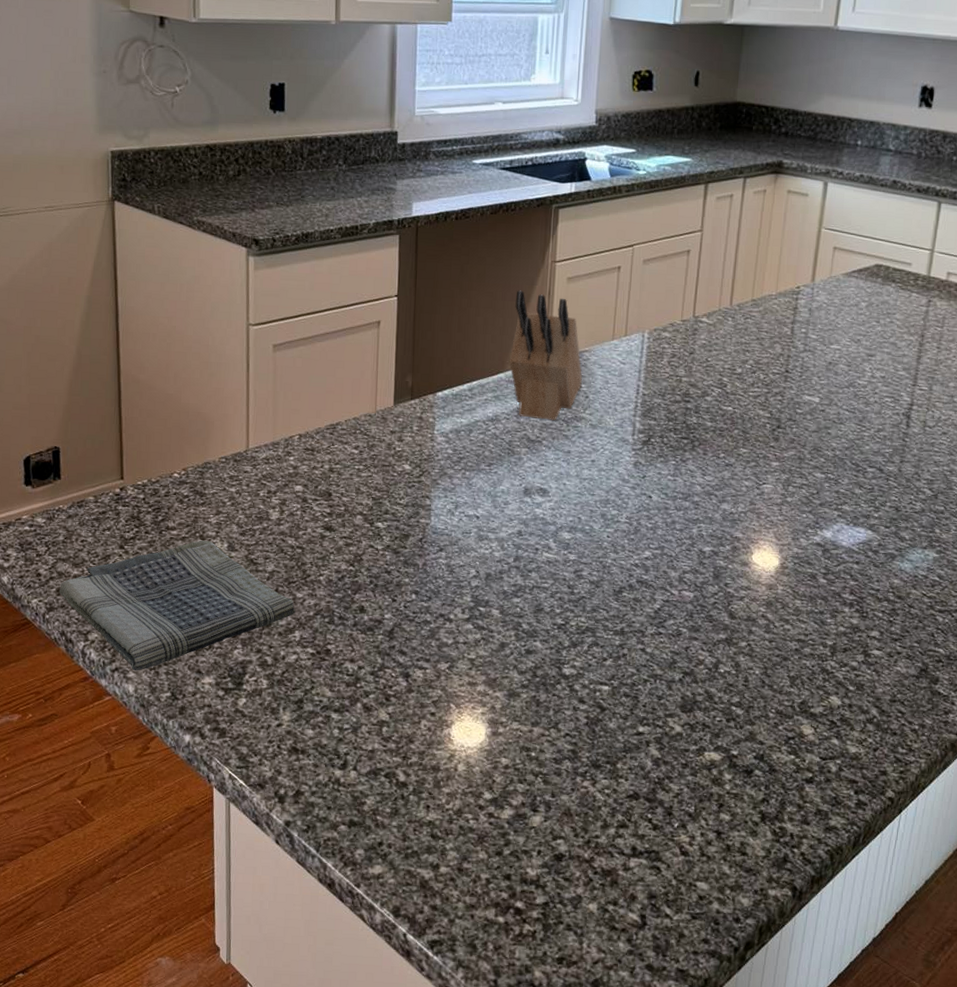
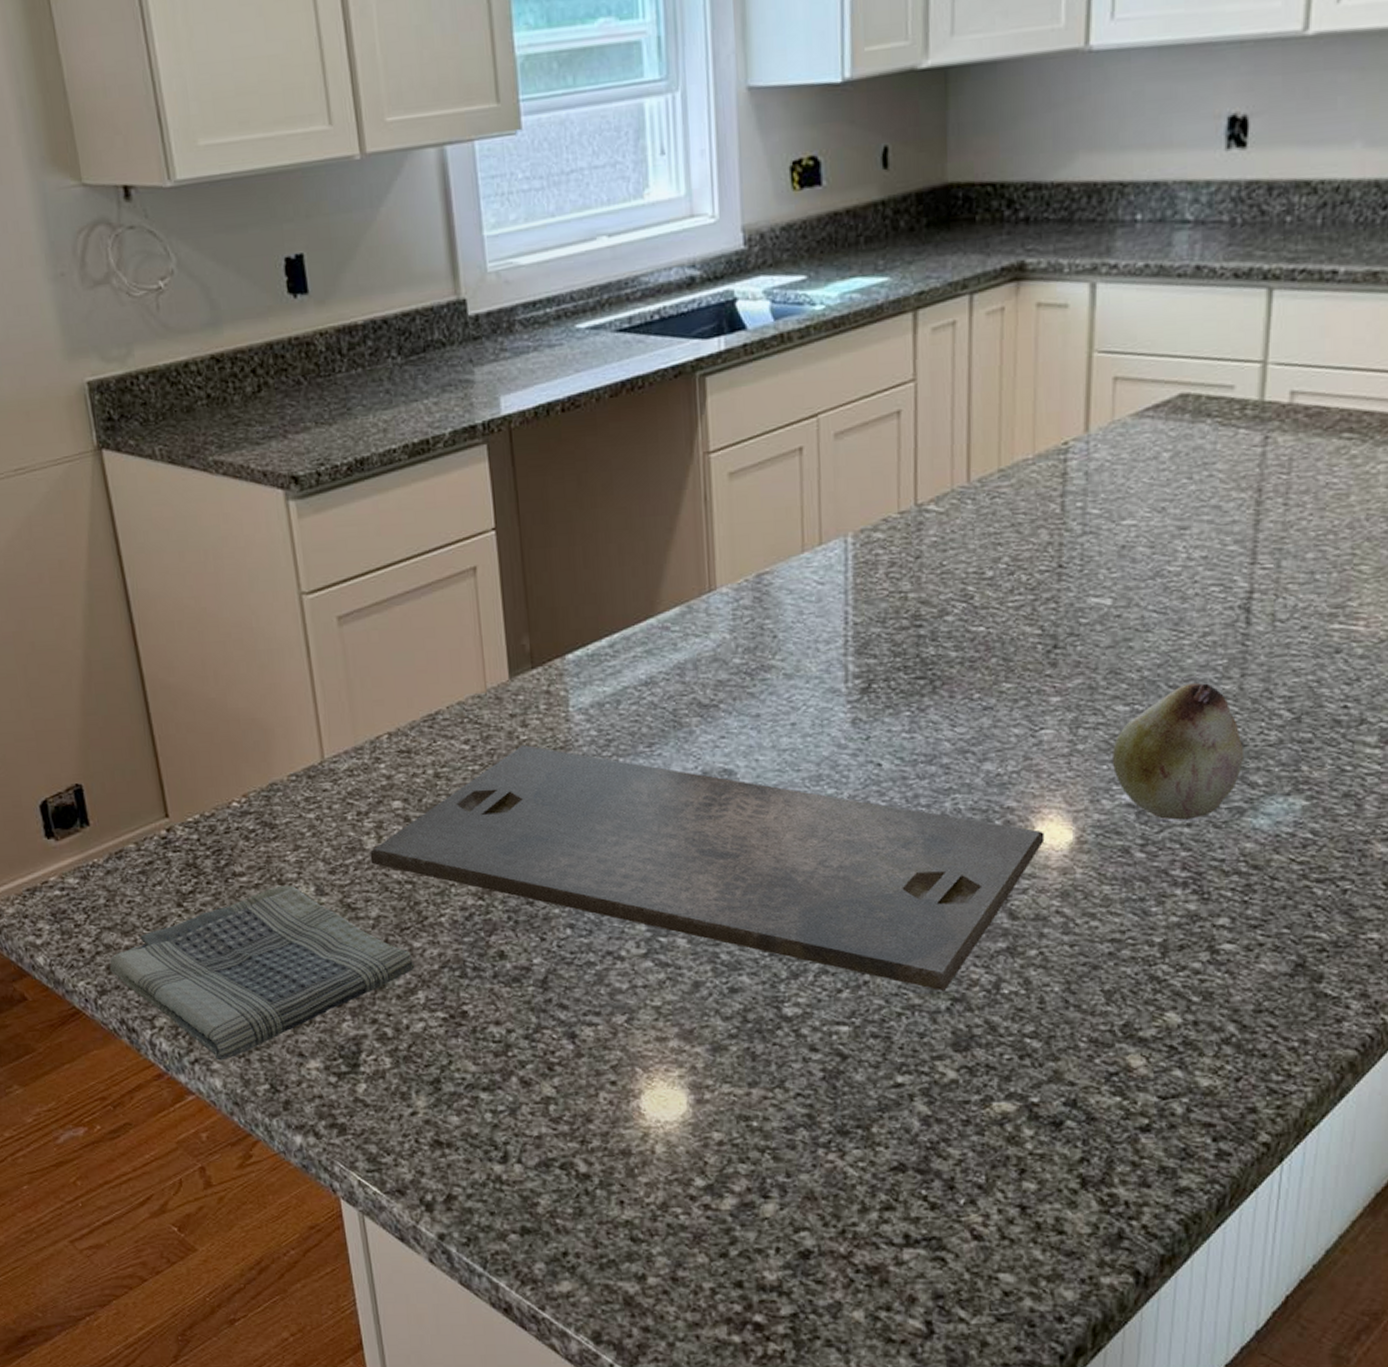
cutting board: none [273,455,759,667] -> present [370,745,1045,992]
knife block: present [509,290,583,420] -> none [658,499,767,675]
fruit: none [809,463,898,559] -> present [1111,683,1245,820]

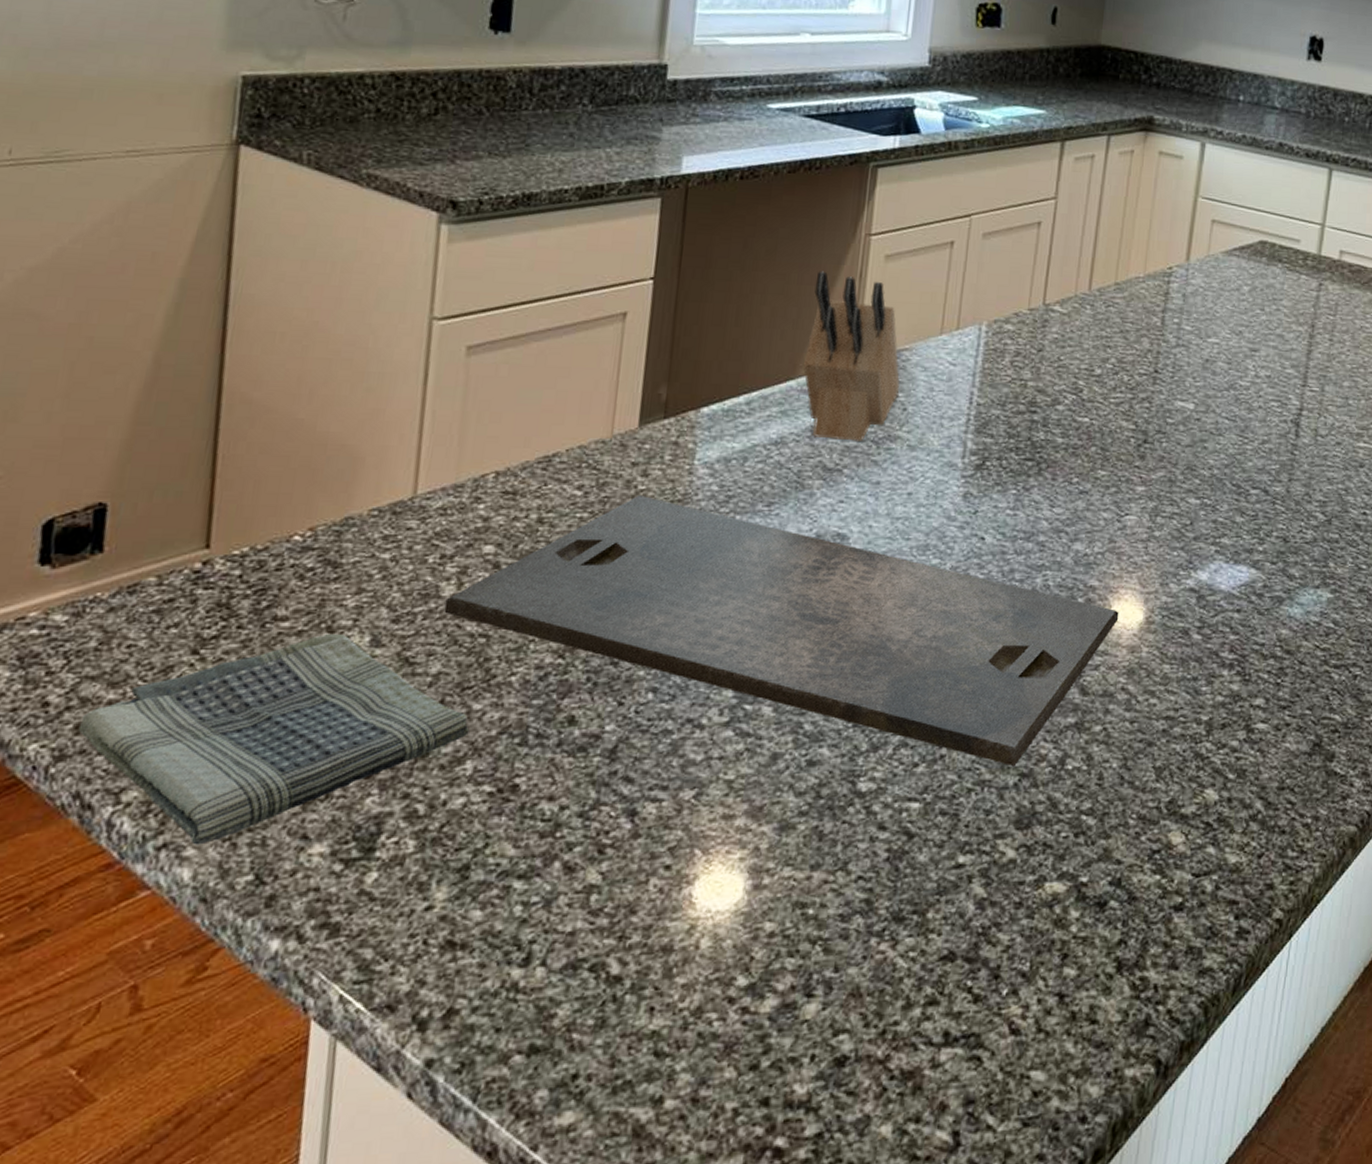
knife block: none [658,499,767,675] -> present [803,271,900,441]
fruit: present [1111,683,1245,820] -> none [1181,484,1287,606]

